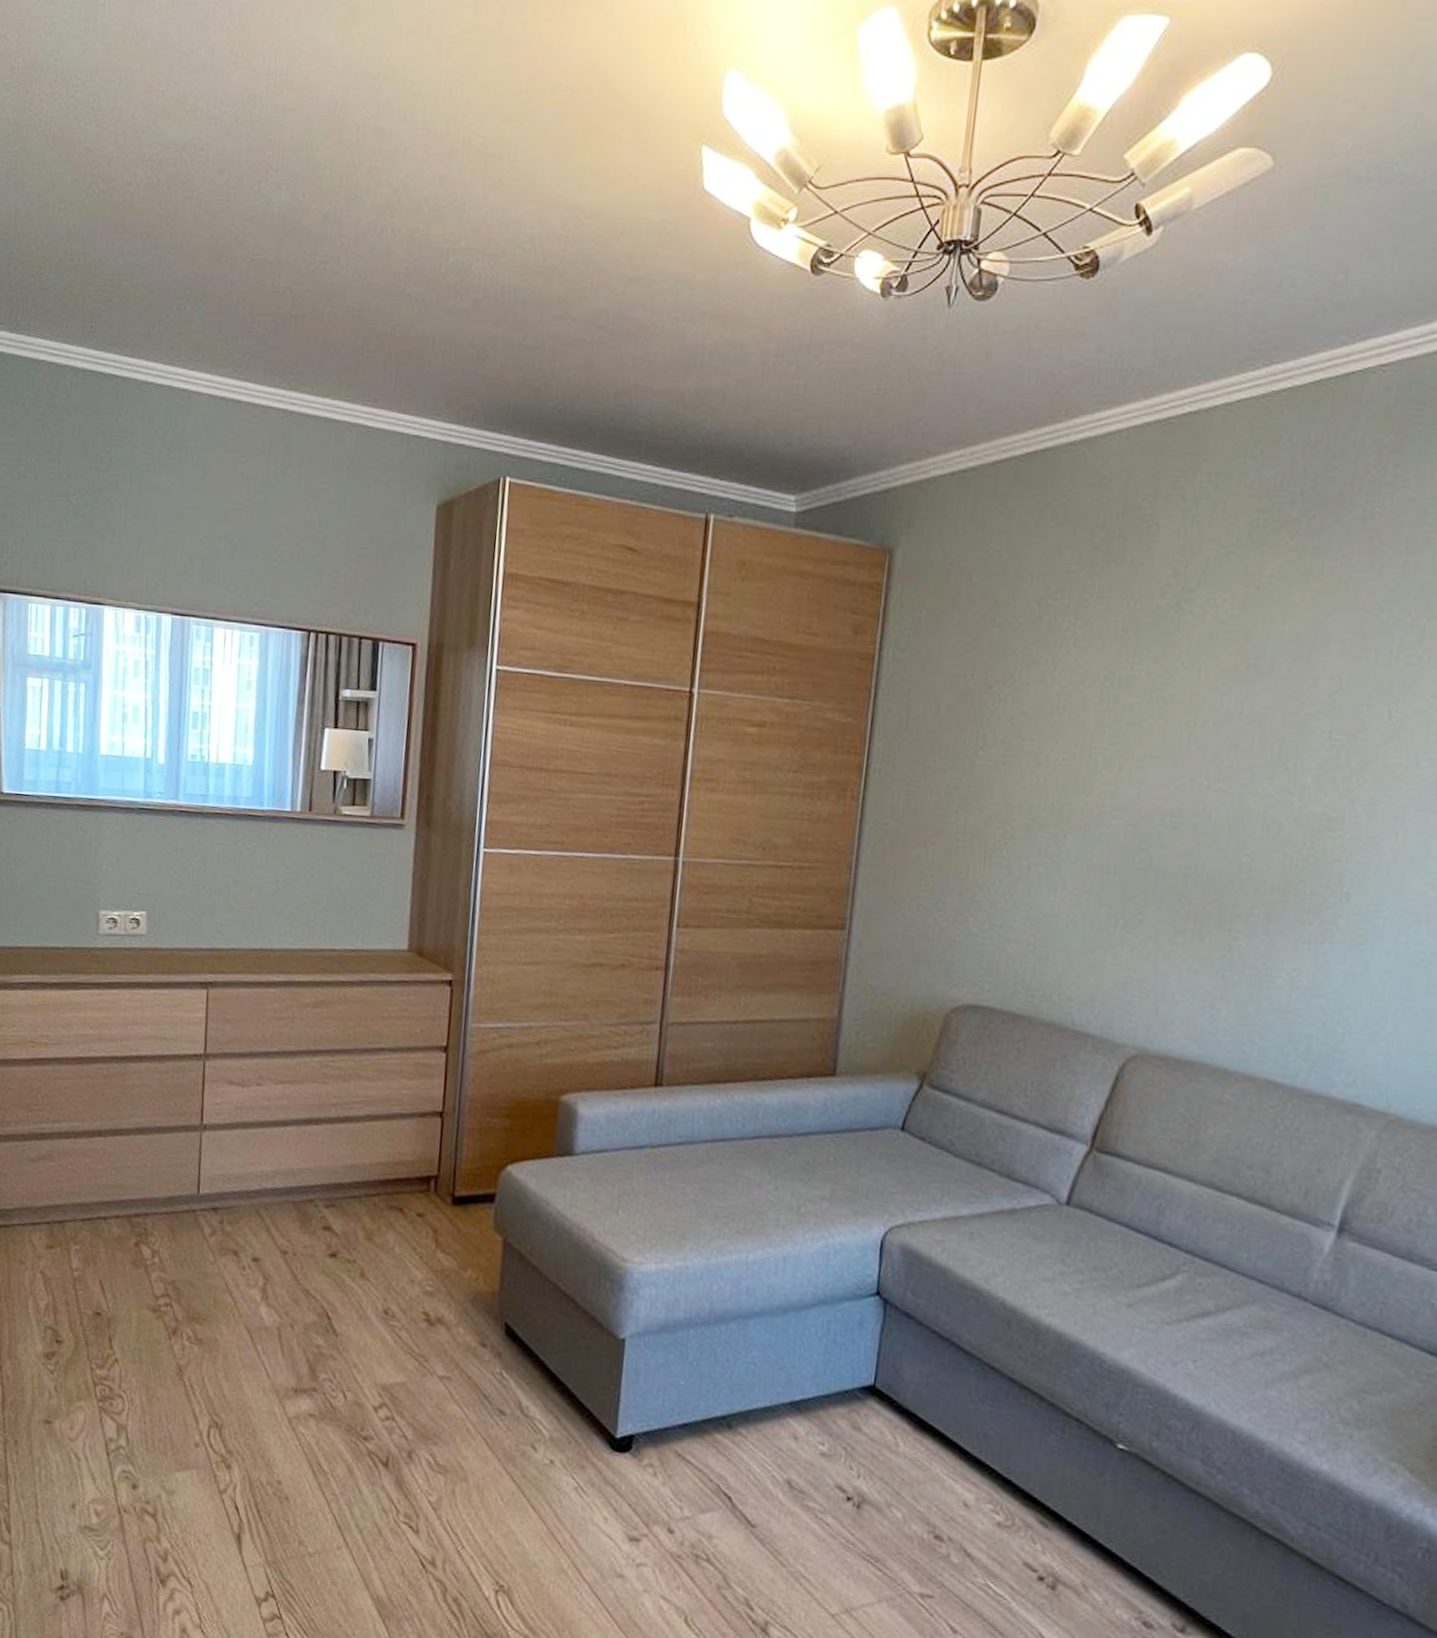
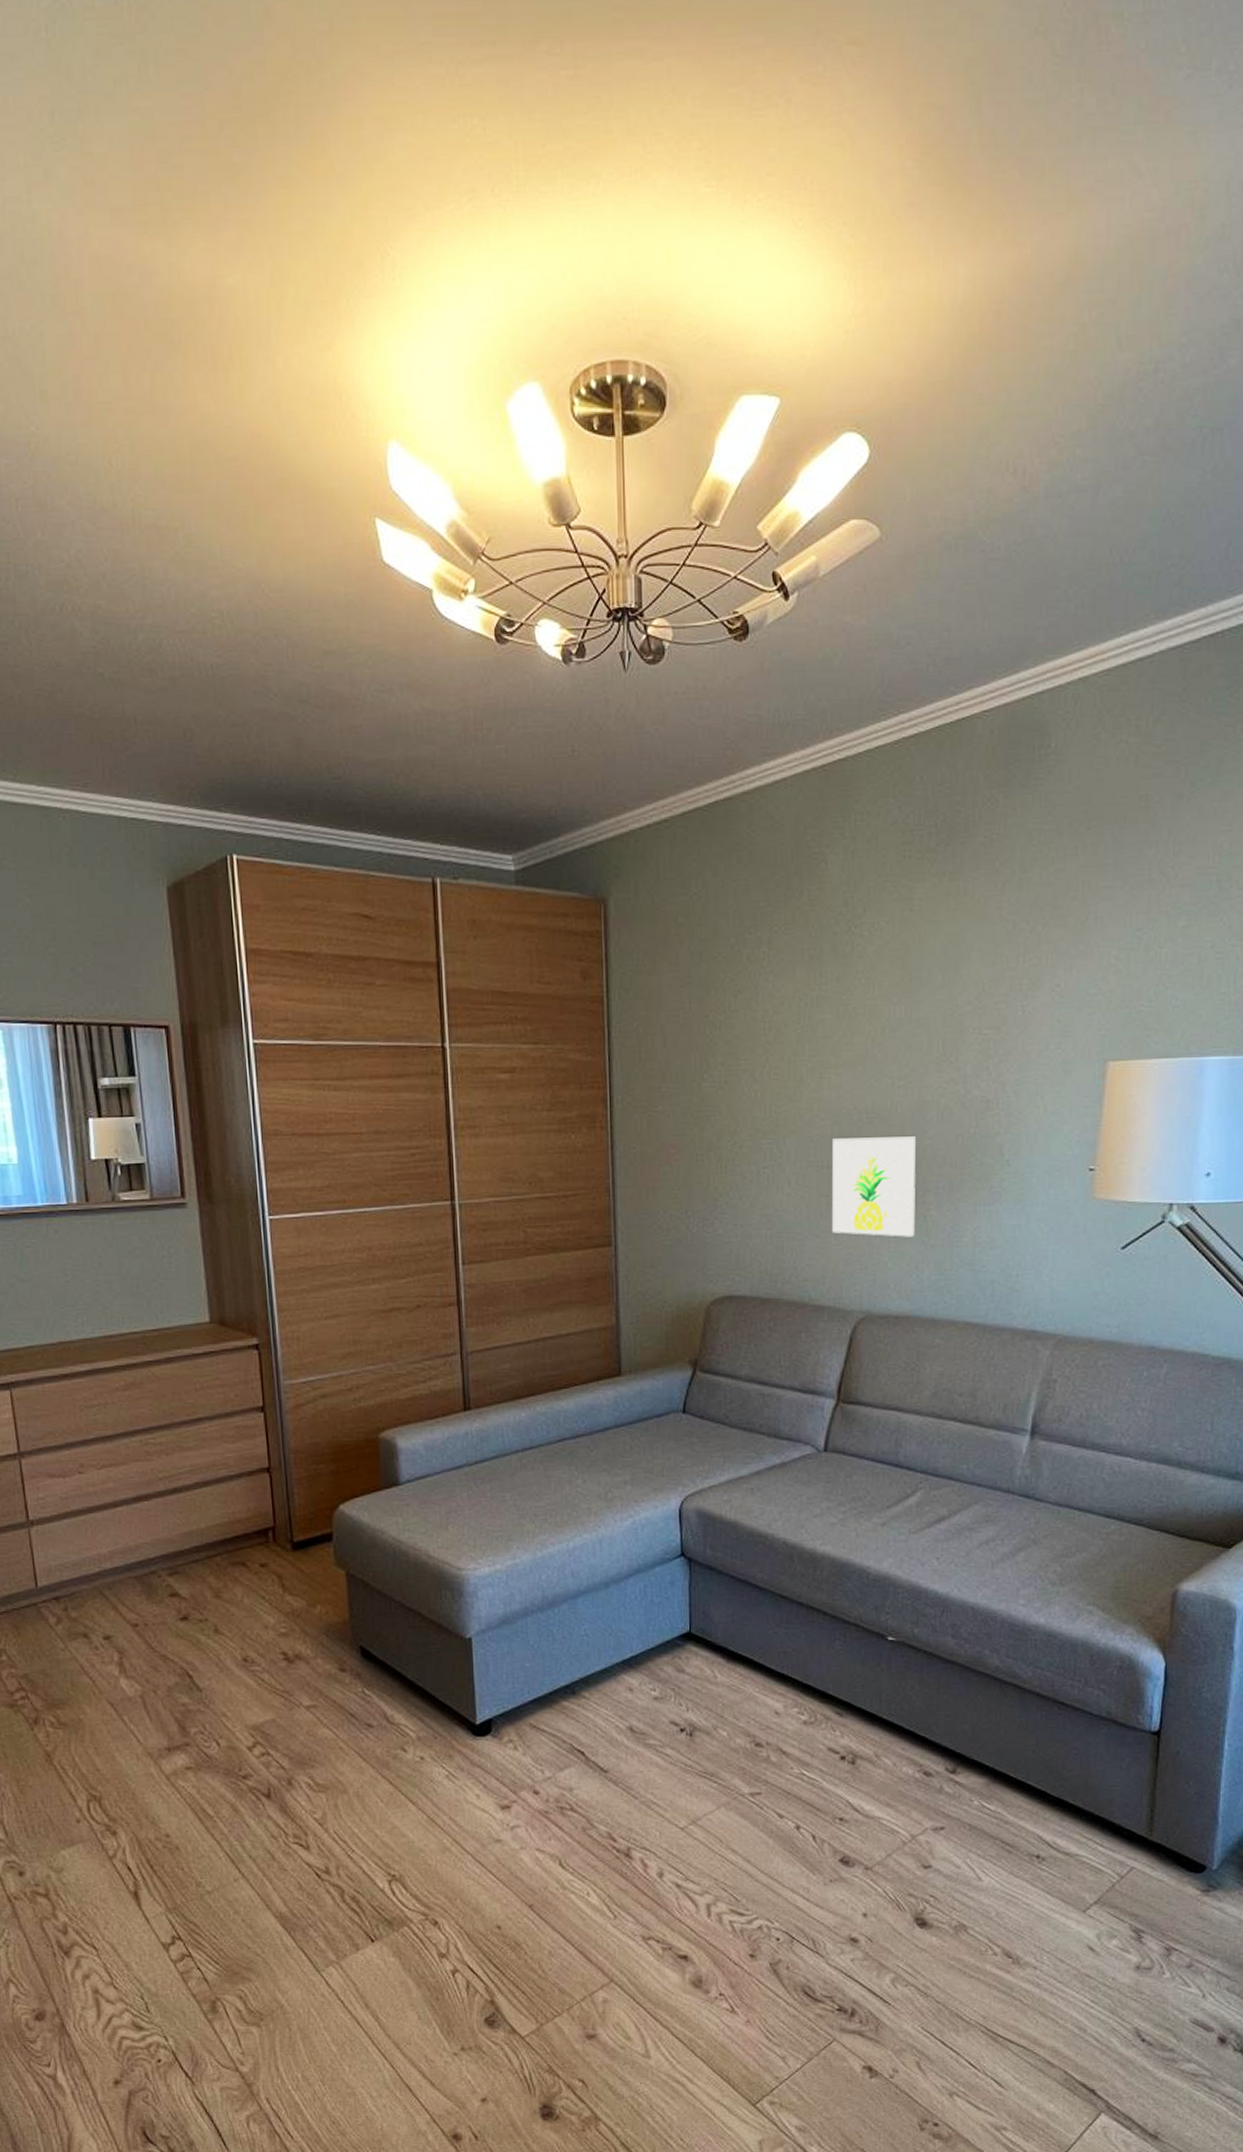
wall art: none [1110,841,1230,969] -> present [832,1136,916,1237]

